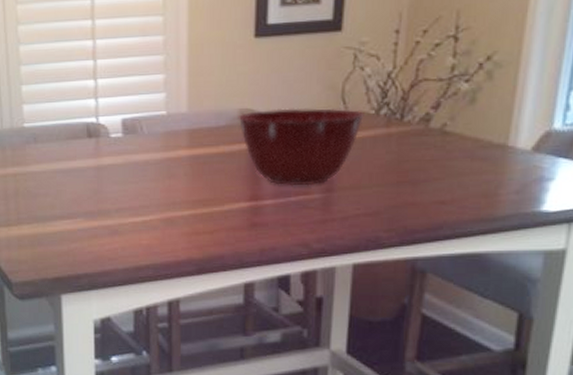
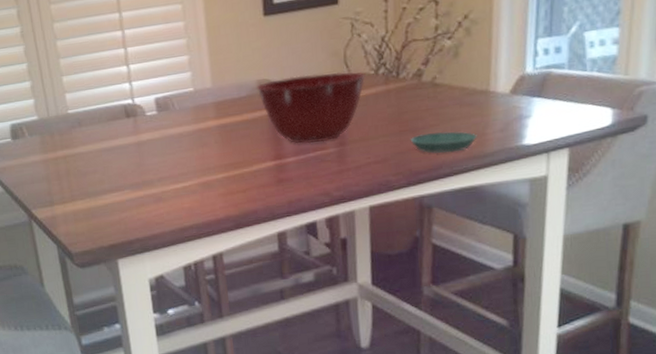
saucer: none [408,187,488,212] -> present [410,131,477,154]

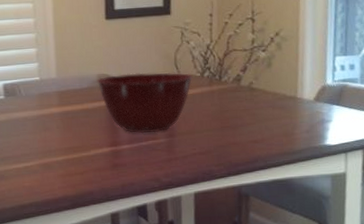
saucer: present [410,131,477,154] -> none [230,130,287,149]

